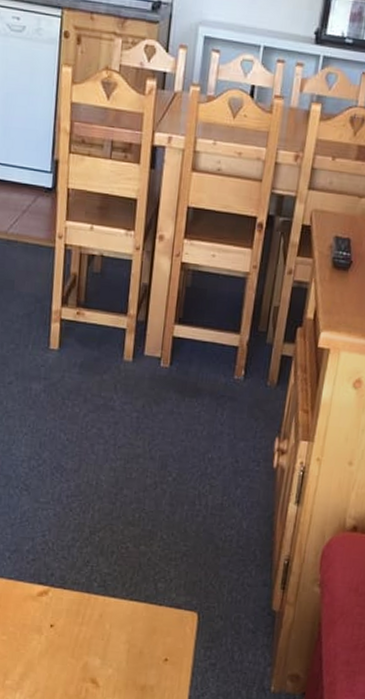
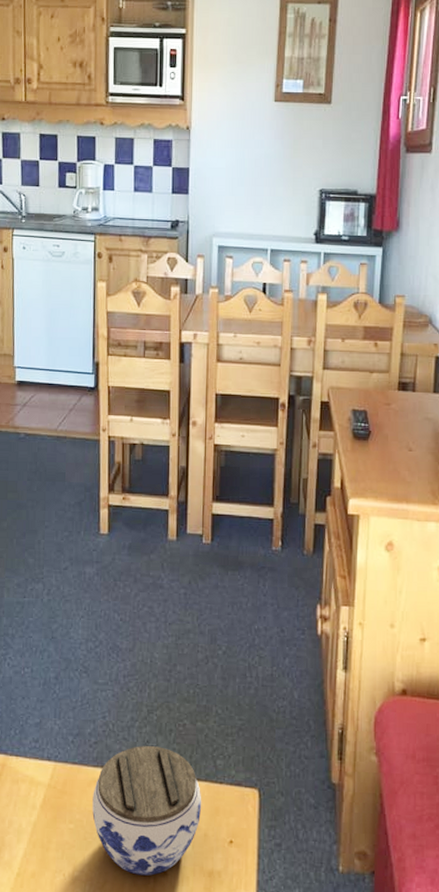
jar: none [26,565,140,687] -> present [92,746,202,876]

